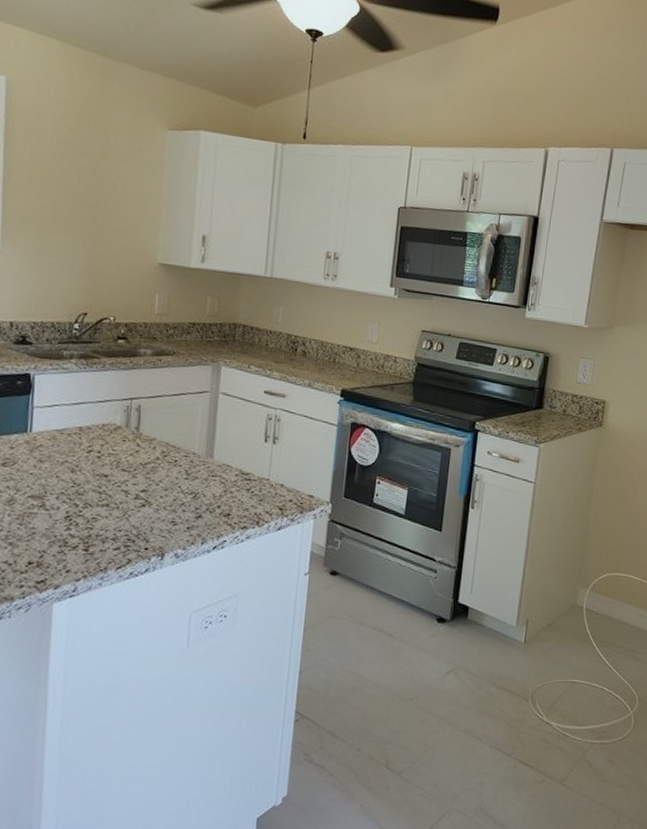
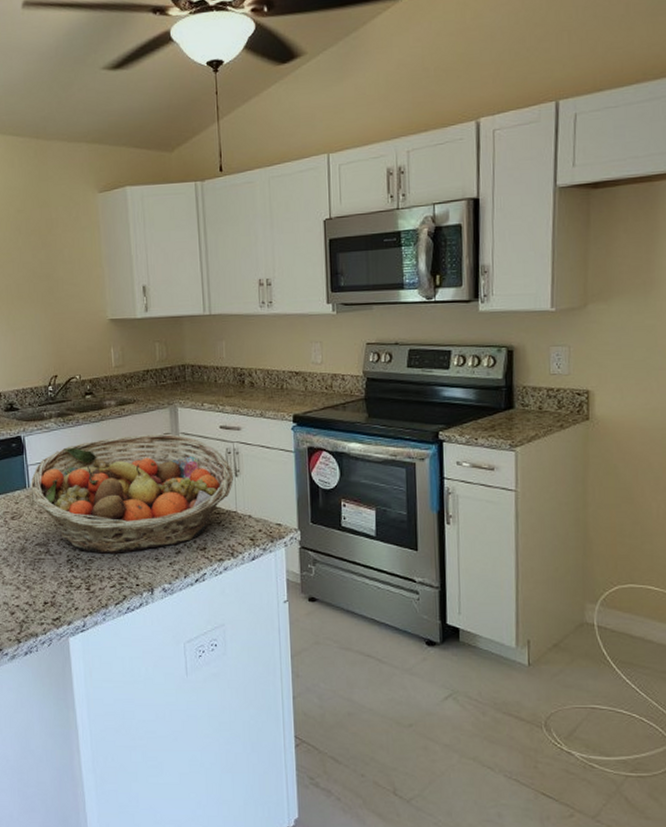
fruit basket: none [32,388,272,514] -> present [30,434,234,554]

